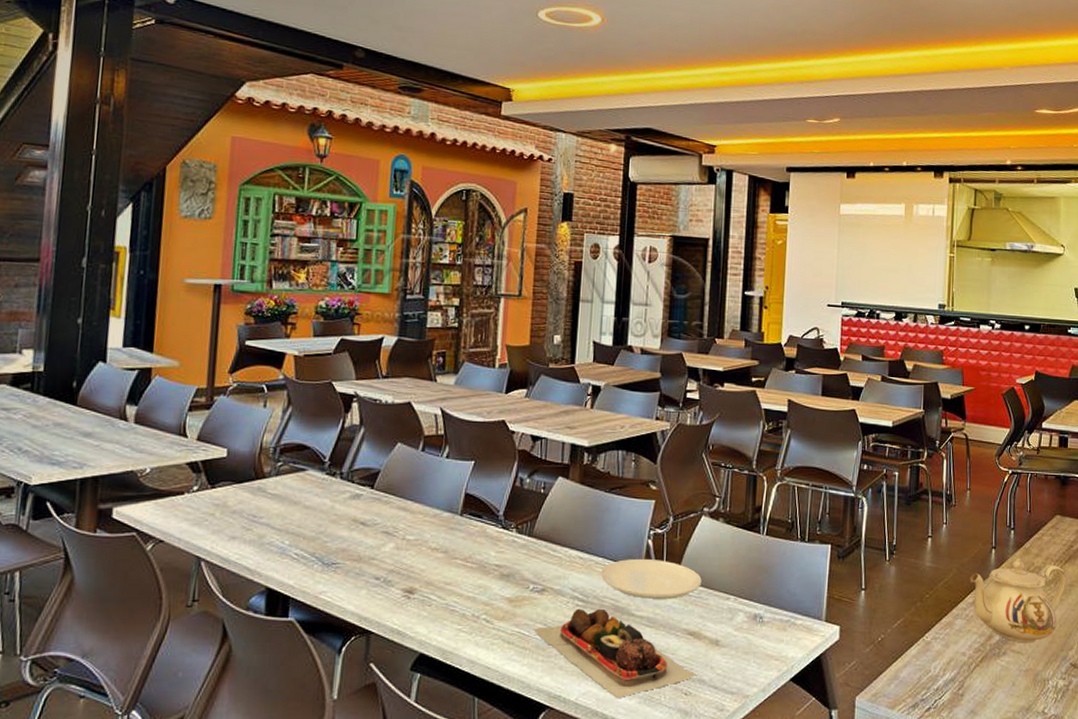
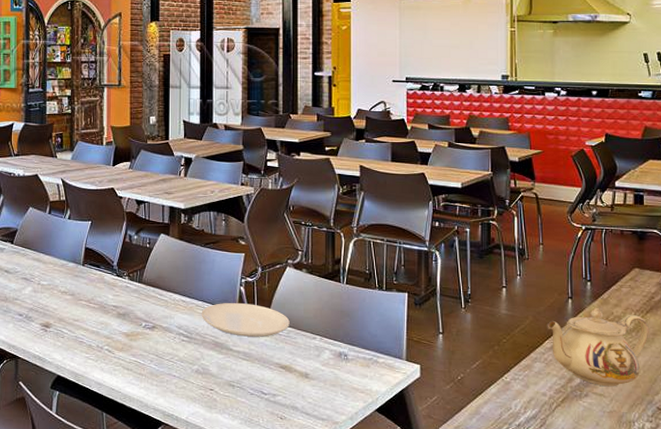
food tray: present [532,608,698,698] -> none [146,343,291,419]

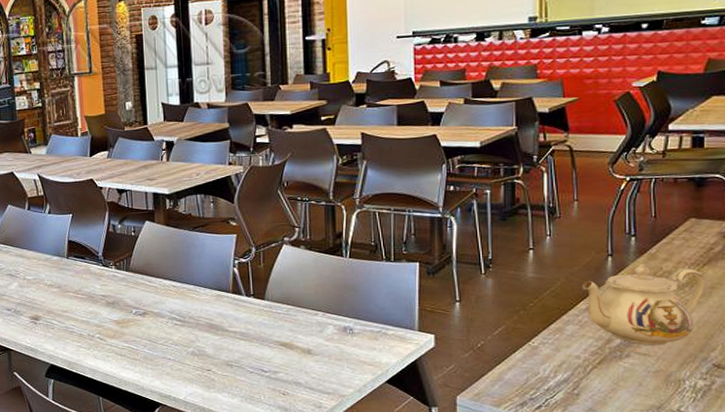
plate: present [201,302,290,337] -> none [193,284,289,317]

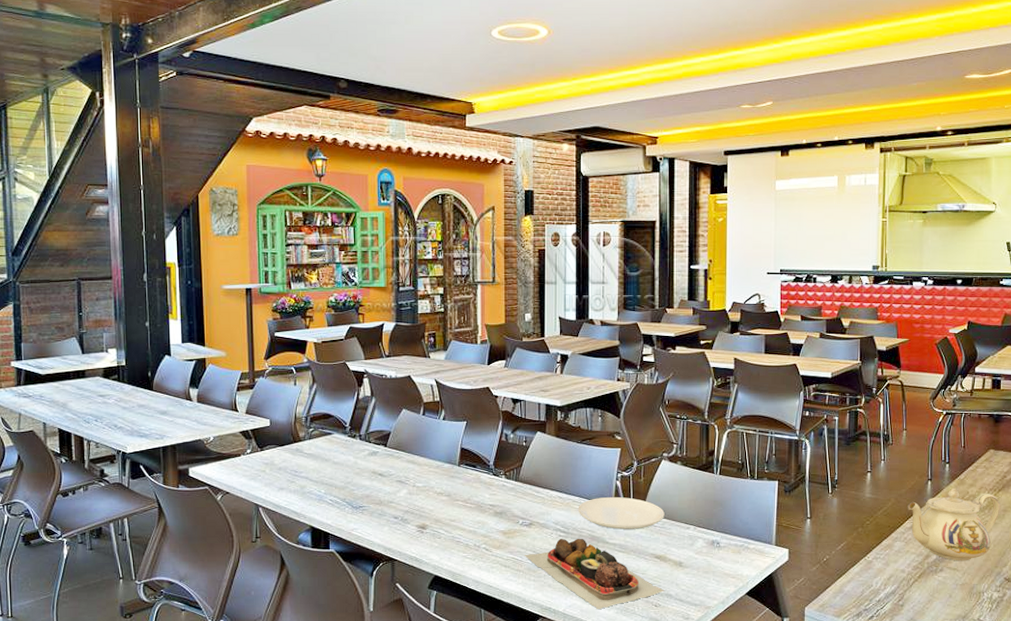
food tray: none [139,327,293,397] -> present [524,538,665,609]
plate: none [193,284,289,317] -> present [578,496,665,529]

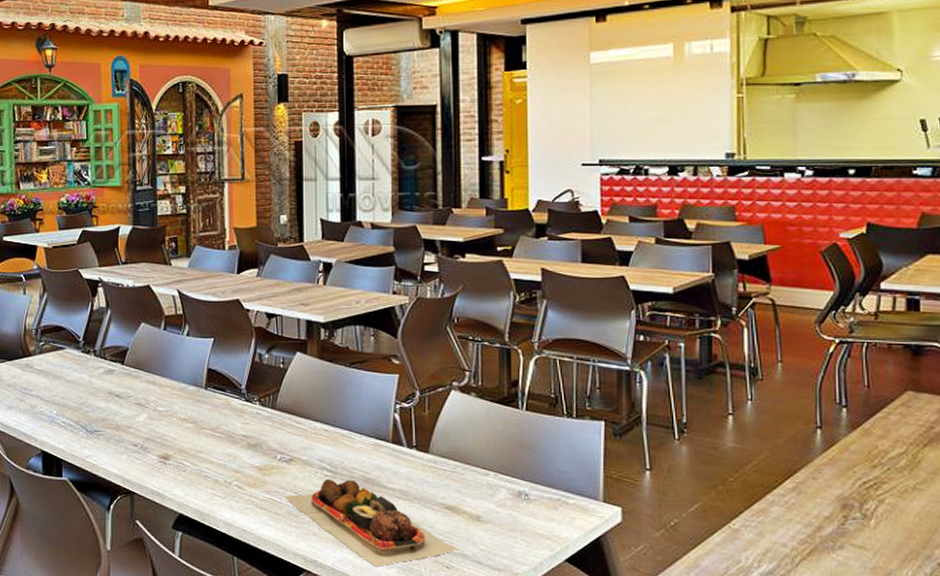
plate: present [578,496,665,529] -> none [347,431,456,473]
teapot: present [907,488,1001,561] -> none [788,439,927,538]

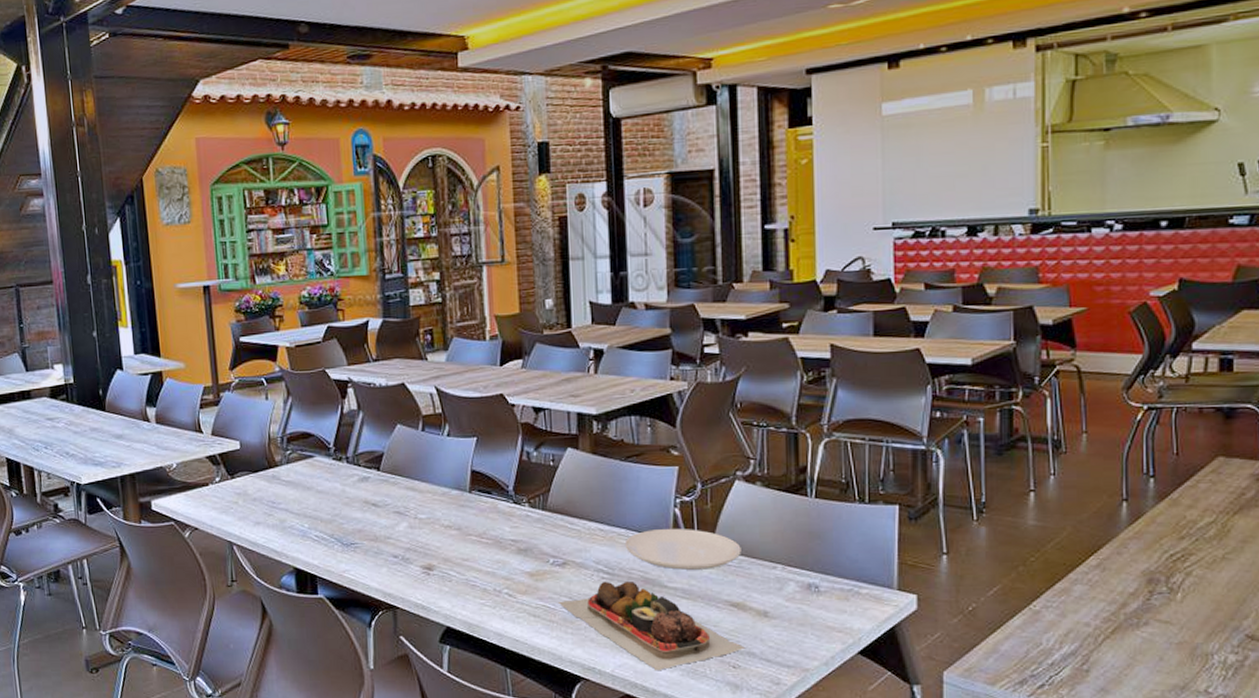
plate: none [347,431,456,473] -> present [624,528,741,570]

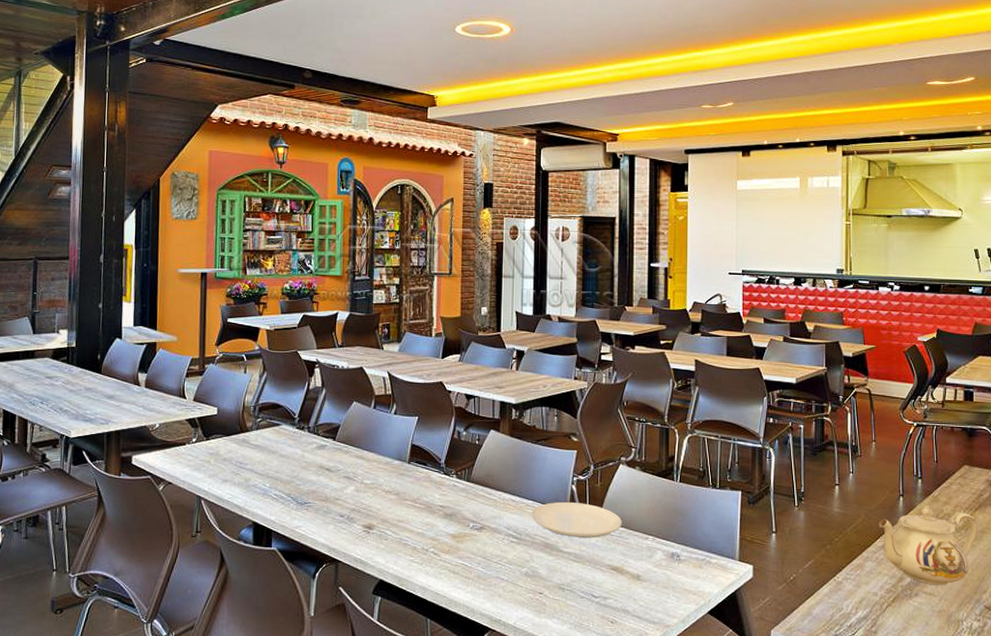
food tray: present [557,581,746,670] -> none [473,544,622,623]
teapot: none [1092,510,1237,612] -> present [878,505,978,586]

